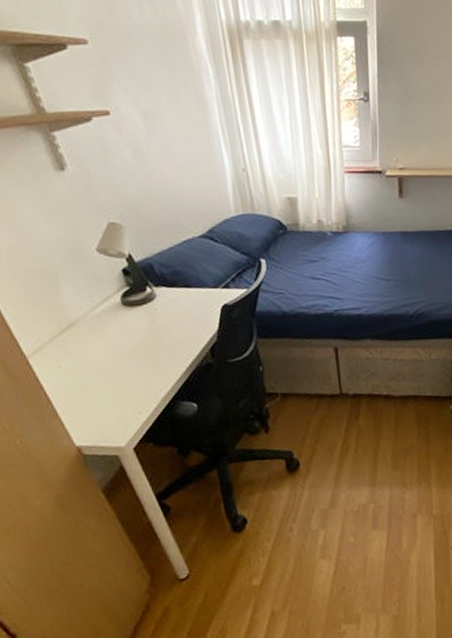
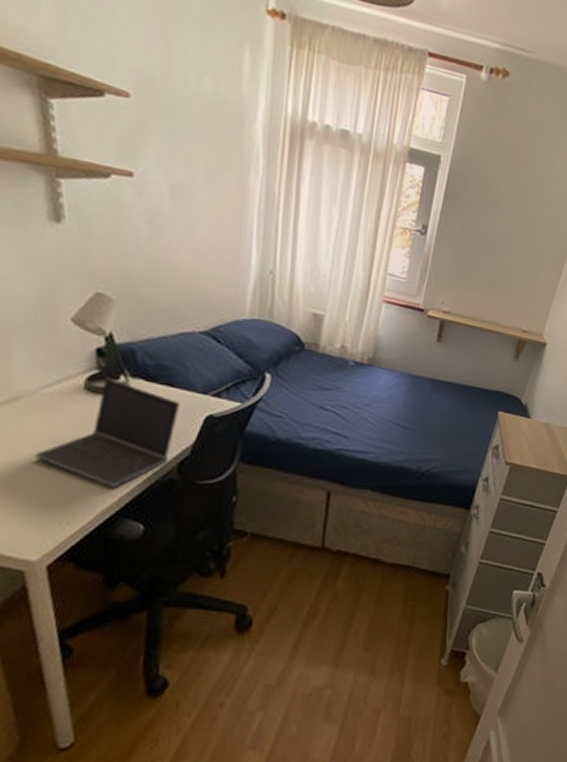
laptop computer: none [99,291,201,379] -> present [34,377,181,488]

